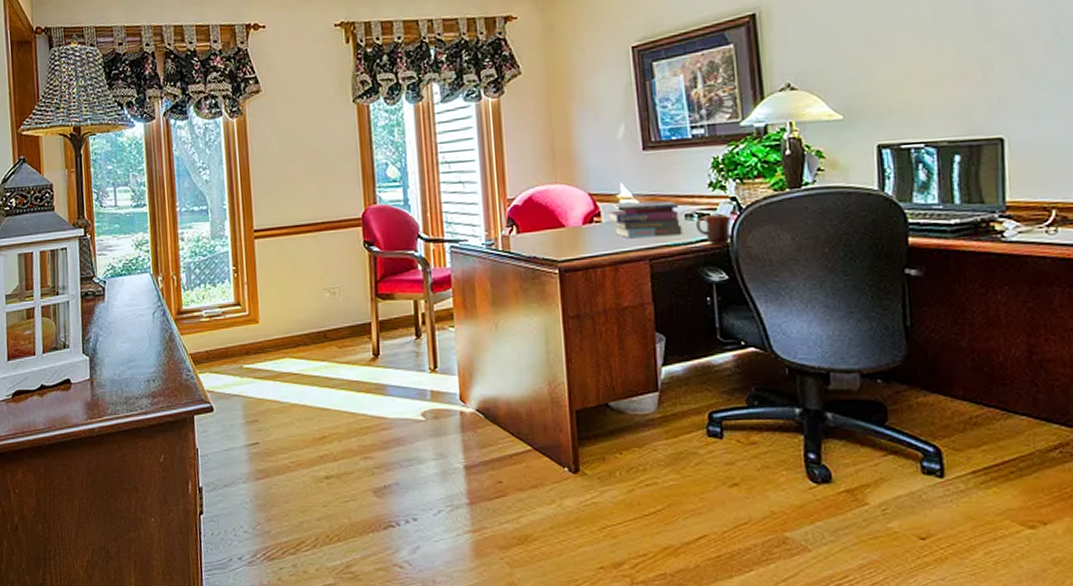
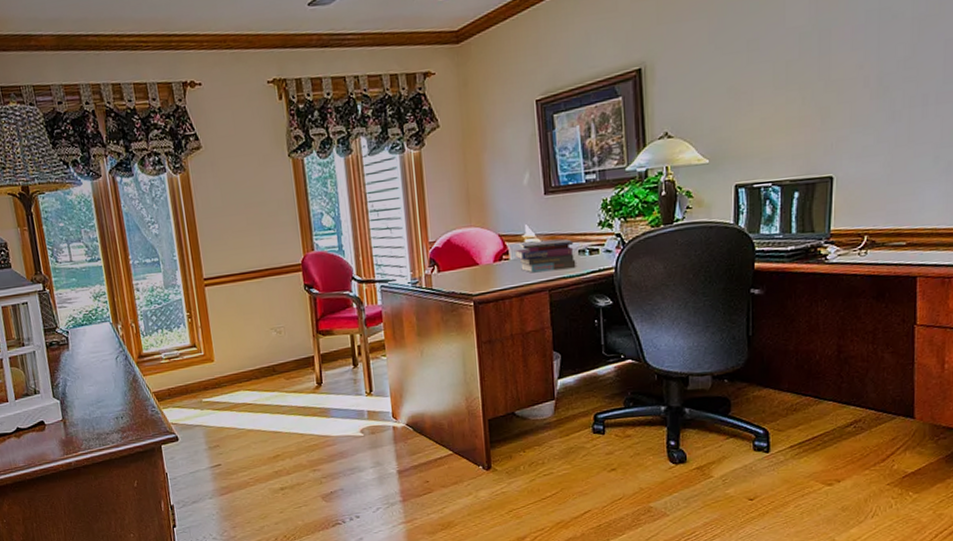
mug: present [696,214,732,245] -> none [587,248,617,275]

